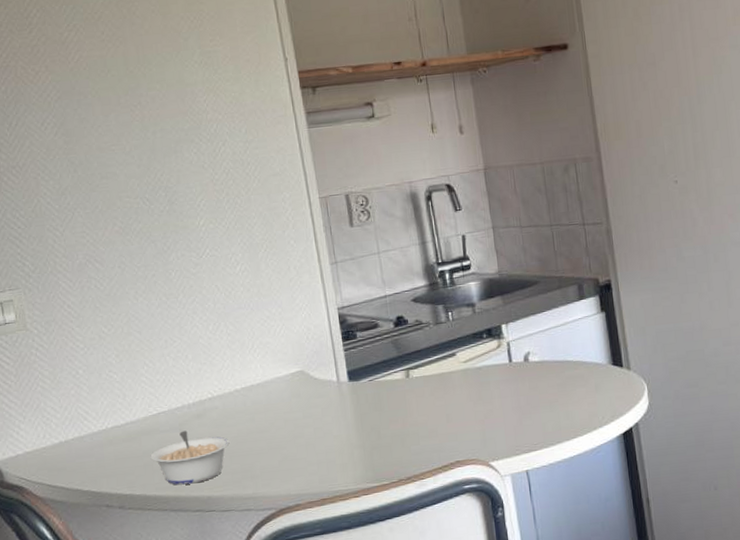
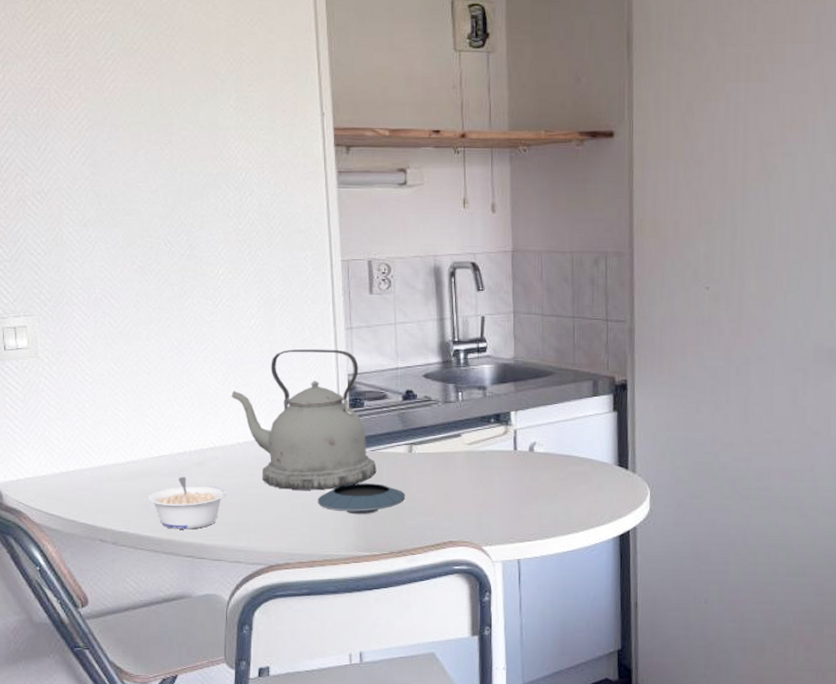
kettle: none [224,285,377,431] -> present [231,348,377,490]
saucer: none [320,412,408,447] -> present [317,483,406,515]

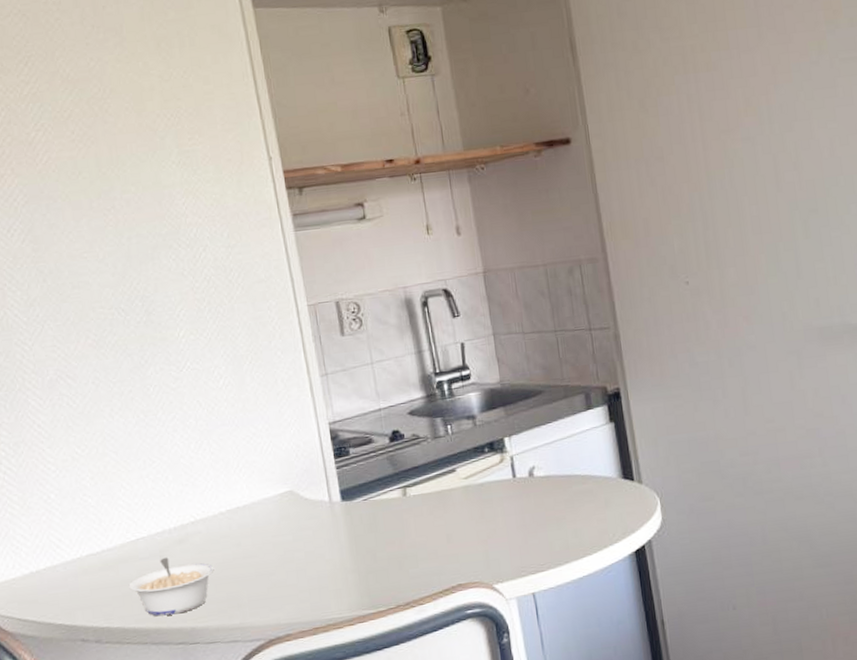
kettle: present [231,348,377,490] -> none [207,398,372,555]
saucer: present [317,483,406,515] -> none [312,534,406,572]

